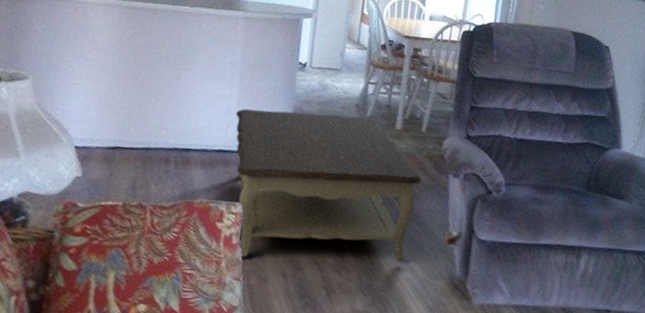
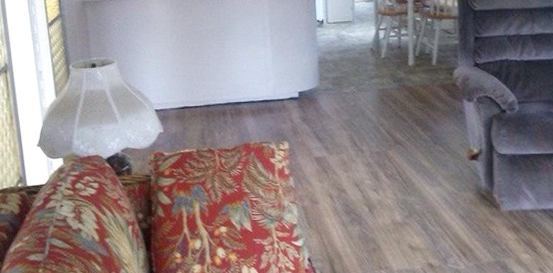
coffee table: present [235,109,422,262] -> none [271,58,439,185]

